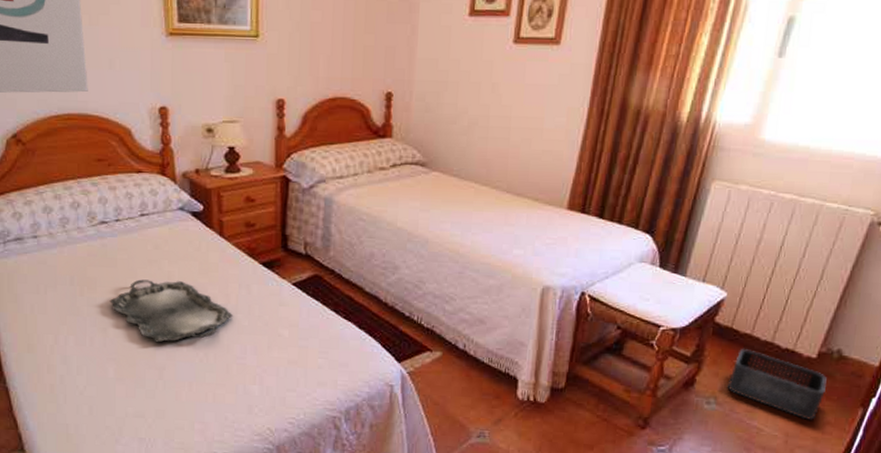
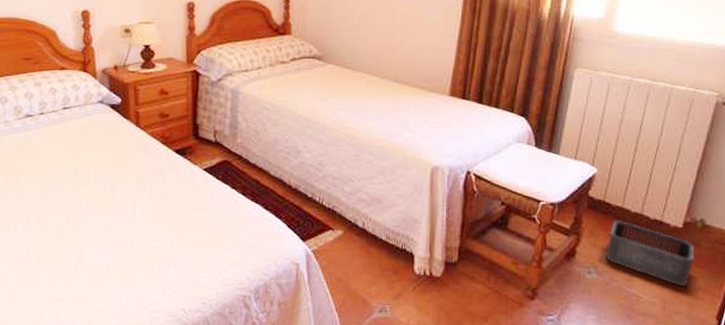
serving tray: present [109,279,233,343] -> none [32,168,148,228]

